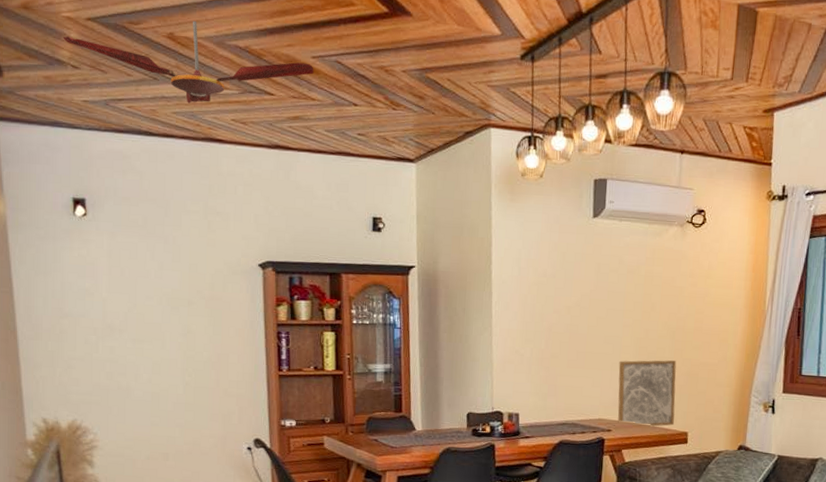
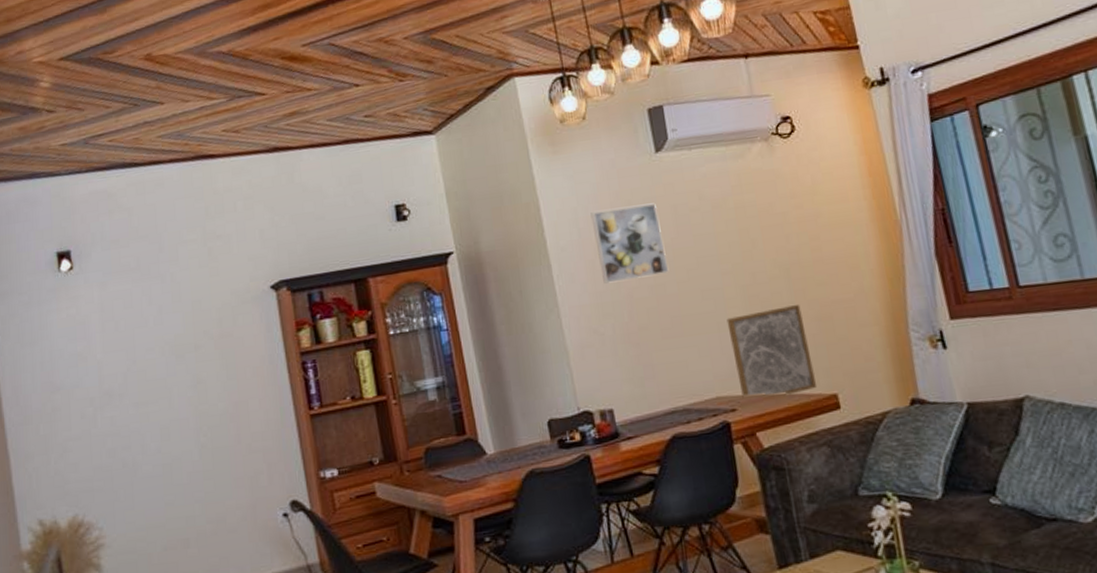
ceiling fan: present [63,20,314,103] -> none [36,36,306,123]
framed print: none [531,256,585,317] -> present [590,203,669,284]

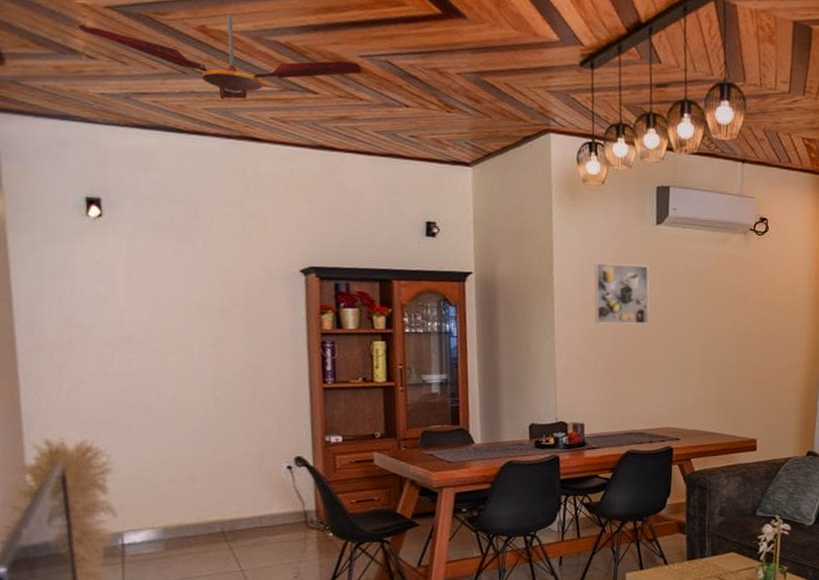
ceiling fan: none [36,36,306,123] -> present [77,14,362,100]
wall art: present [726,305,817,398] -> none [685,367,744,434]

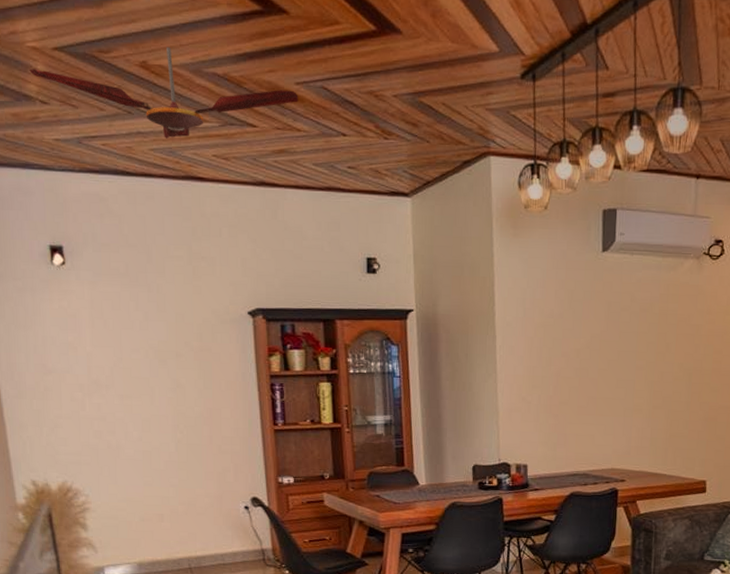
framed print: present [594,263,649,324] -> none [537,296,594,361]

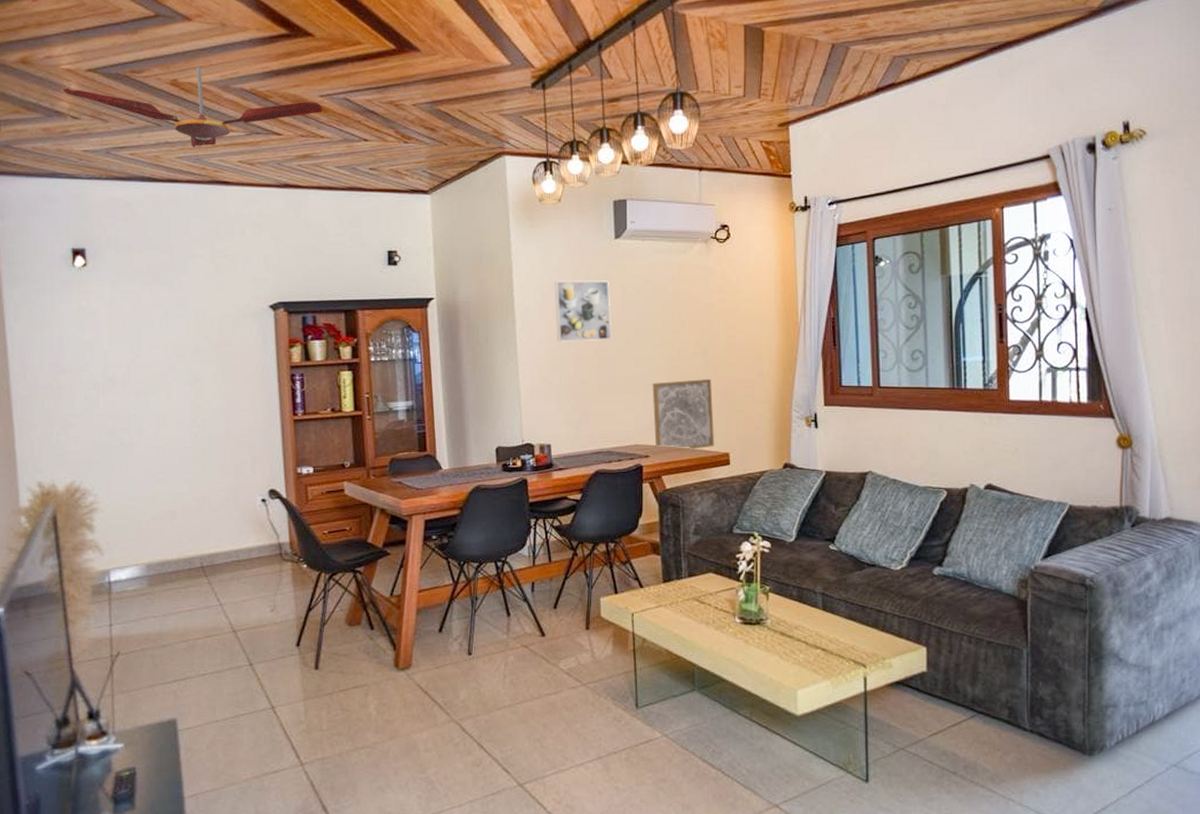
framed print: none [537,296,594,361] -> present [554,280,612,342]
wall art: none [631,404,694,476] -> present [652,379,715,449]

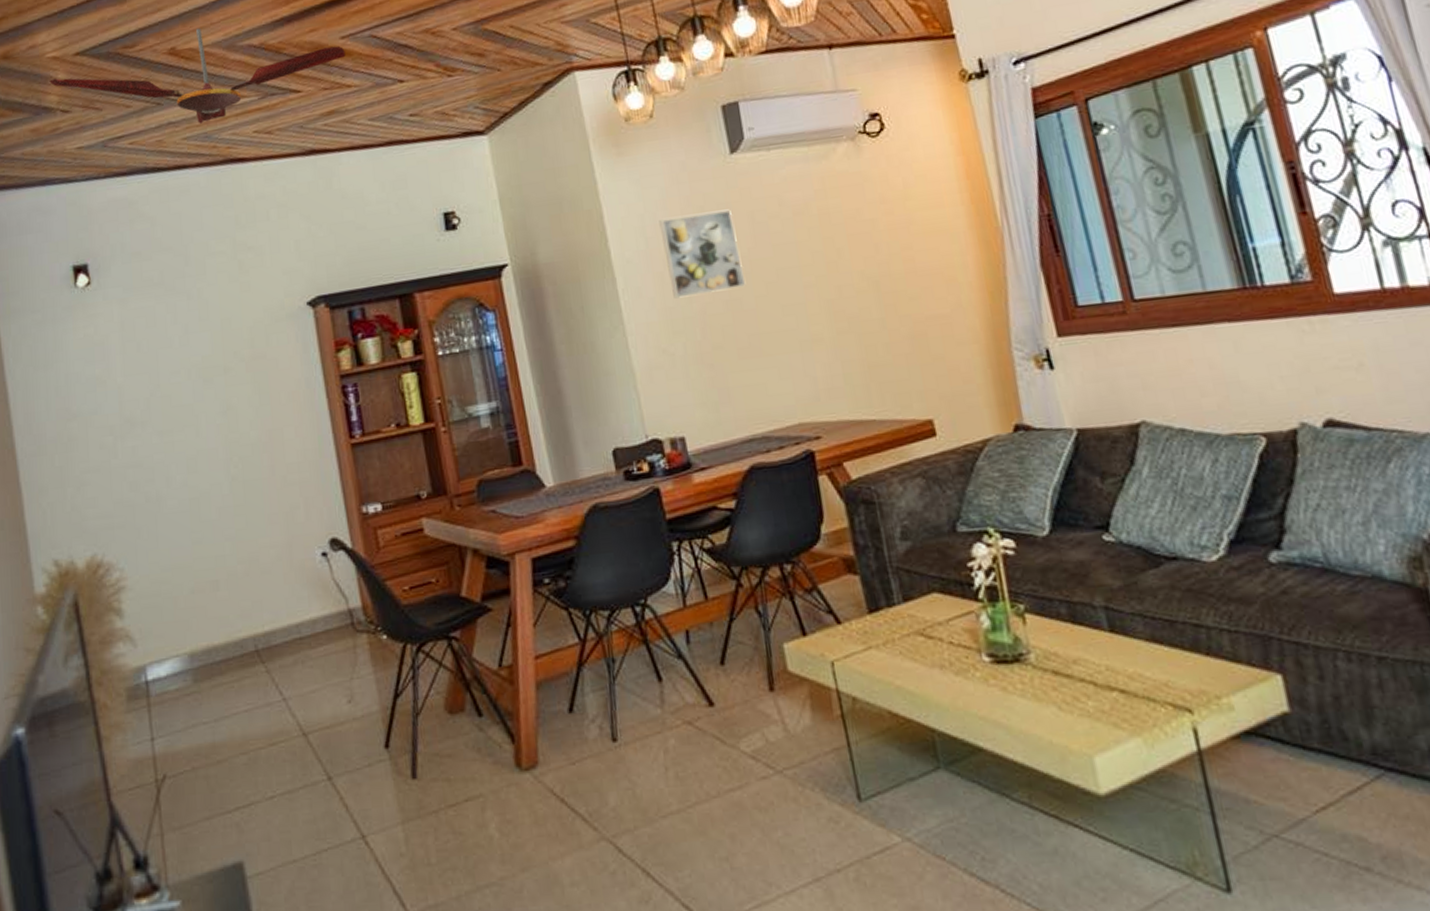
wall art: present [652,379,715,449] -> none [809,321,911,425]

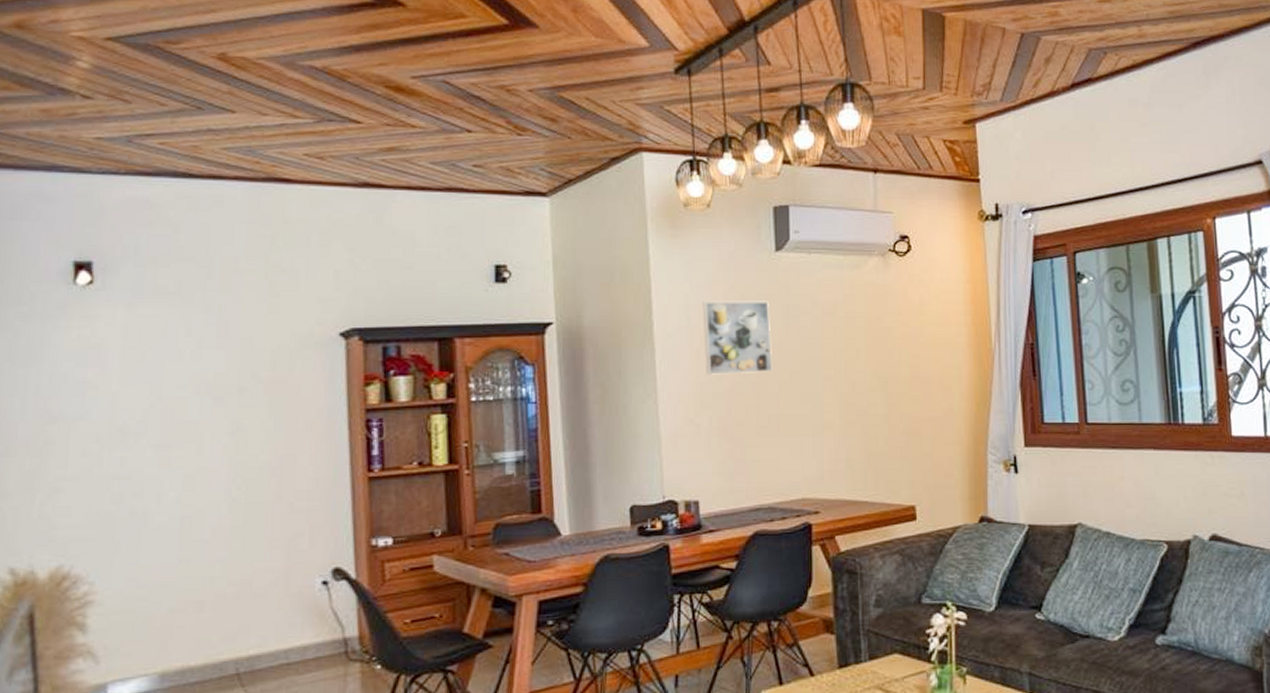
ceiling fan: present [49,28,346,124] -> none [71,38,414,137]

